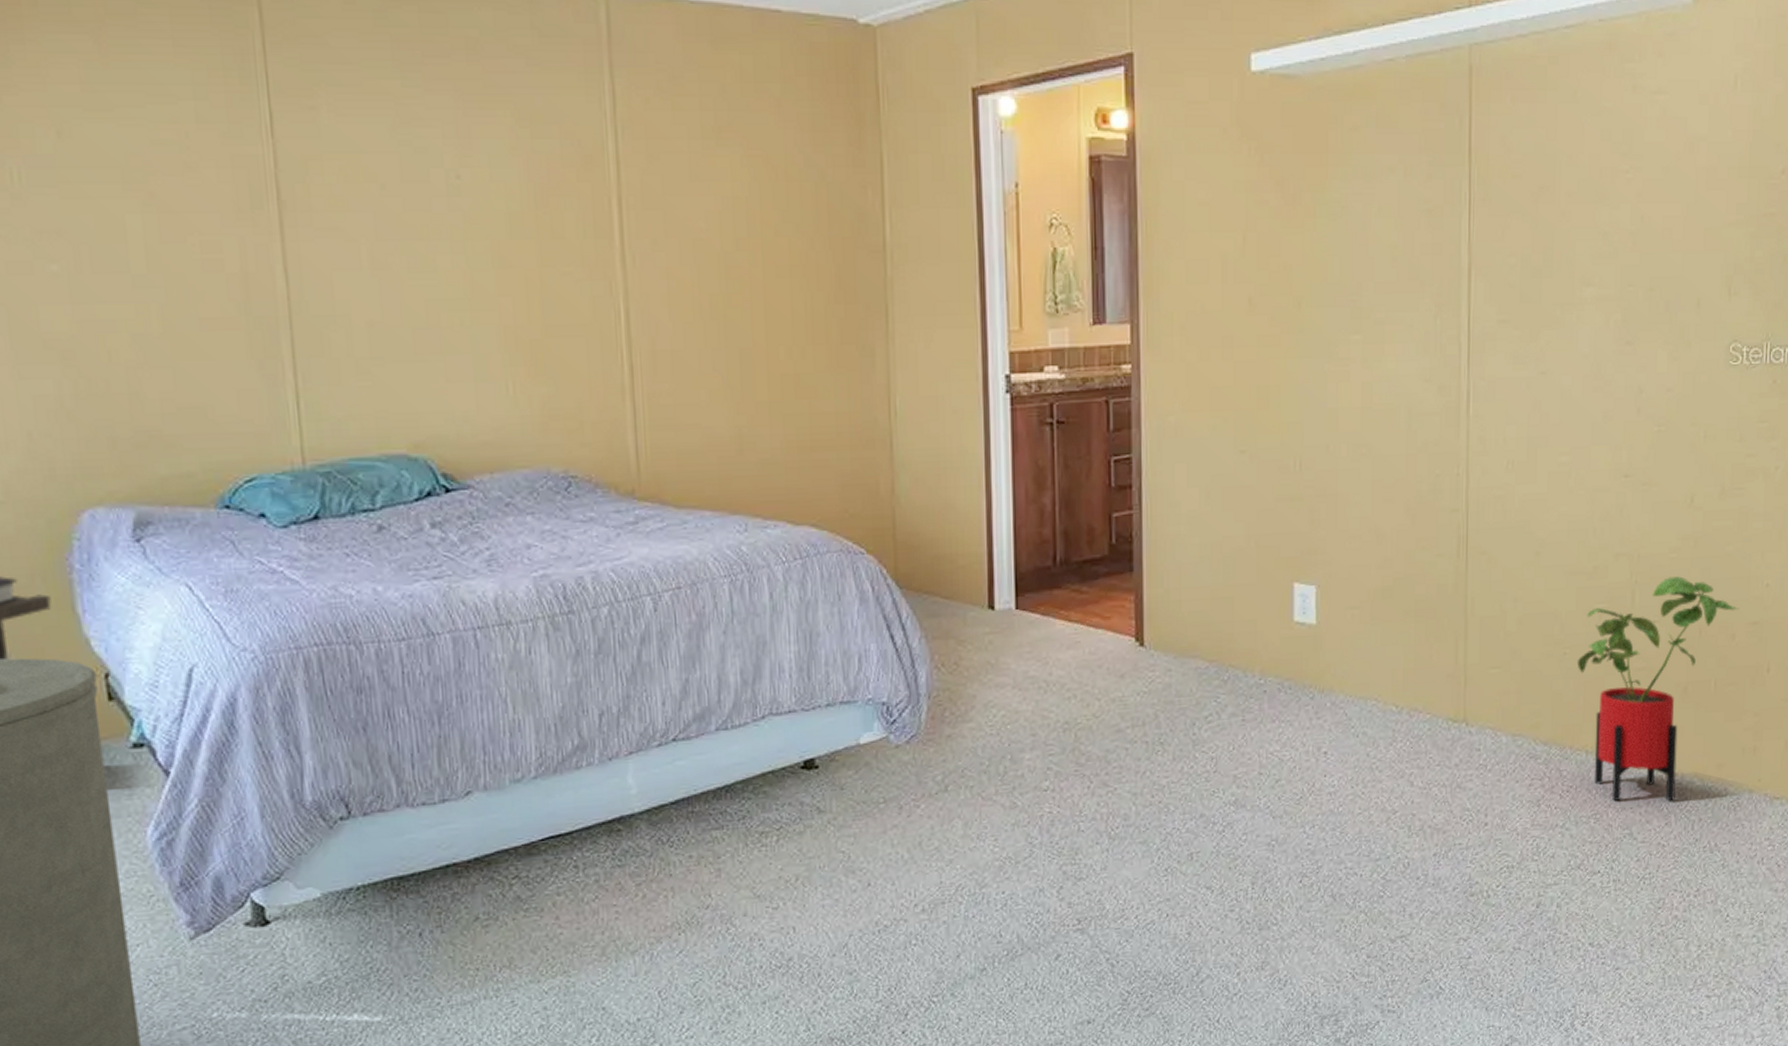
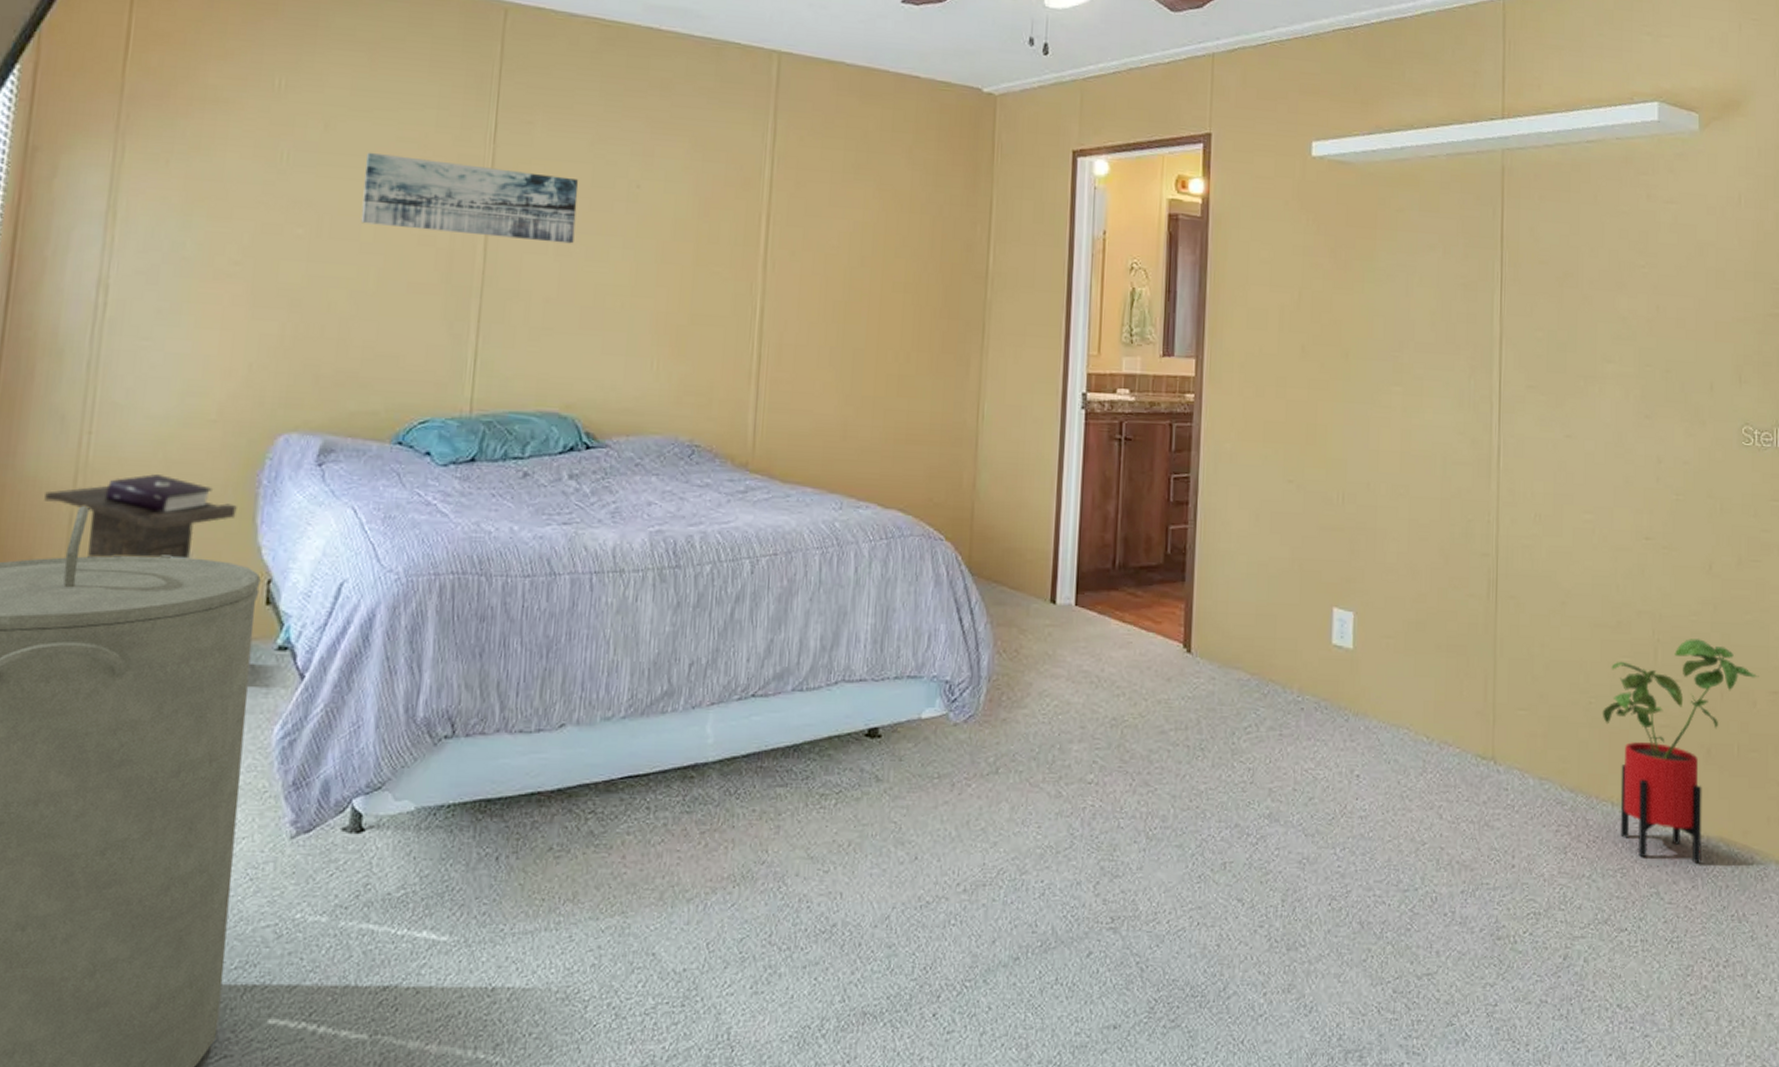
wall art: none [118,161,391,255] -> present [360,152,578,244]

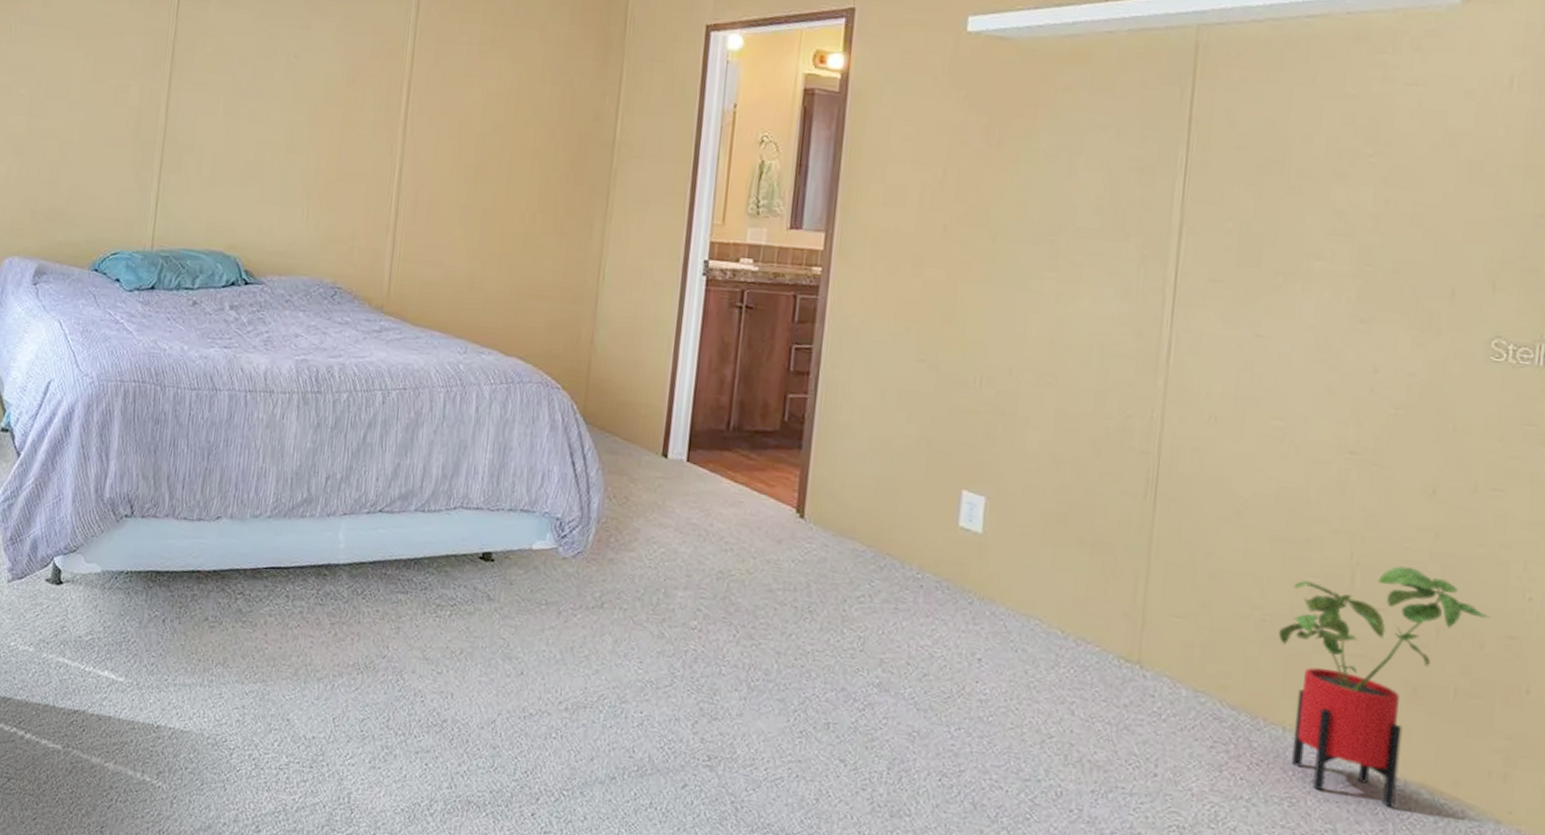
wall art: present [360,152,578,244] -> none [69,25,245,106]

